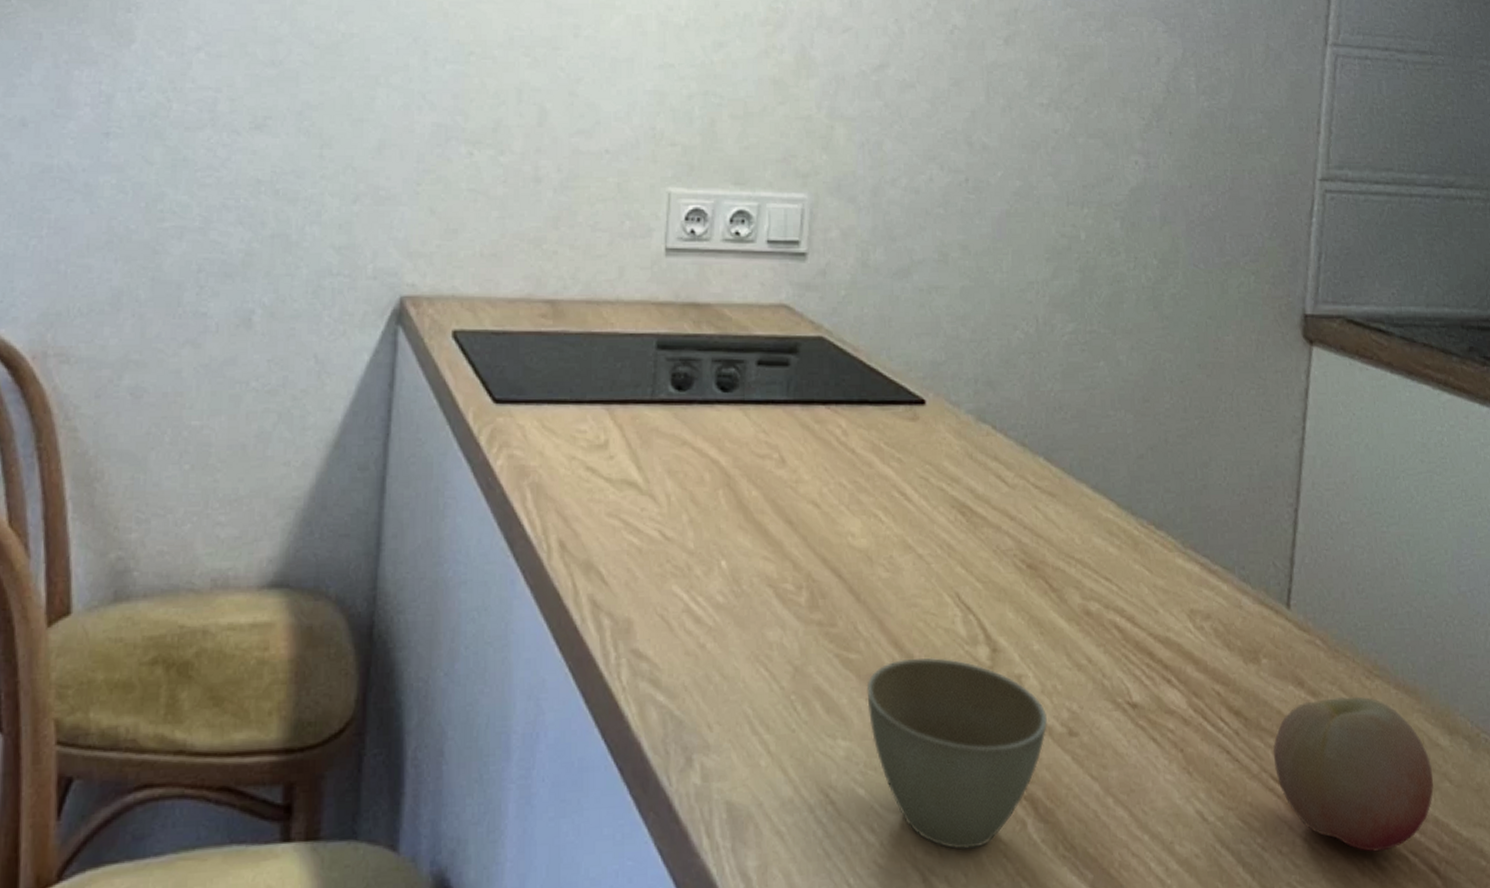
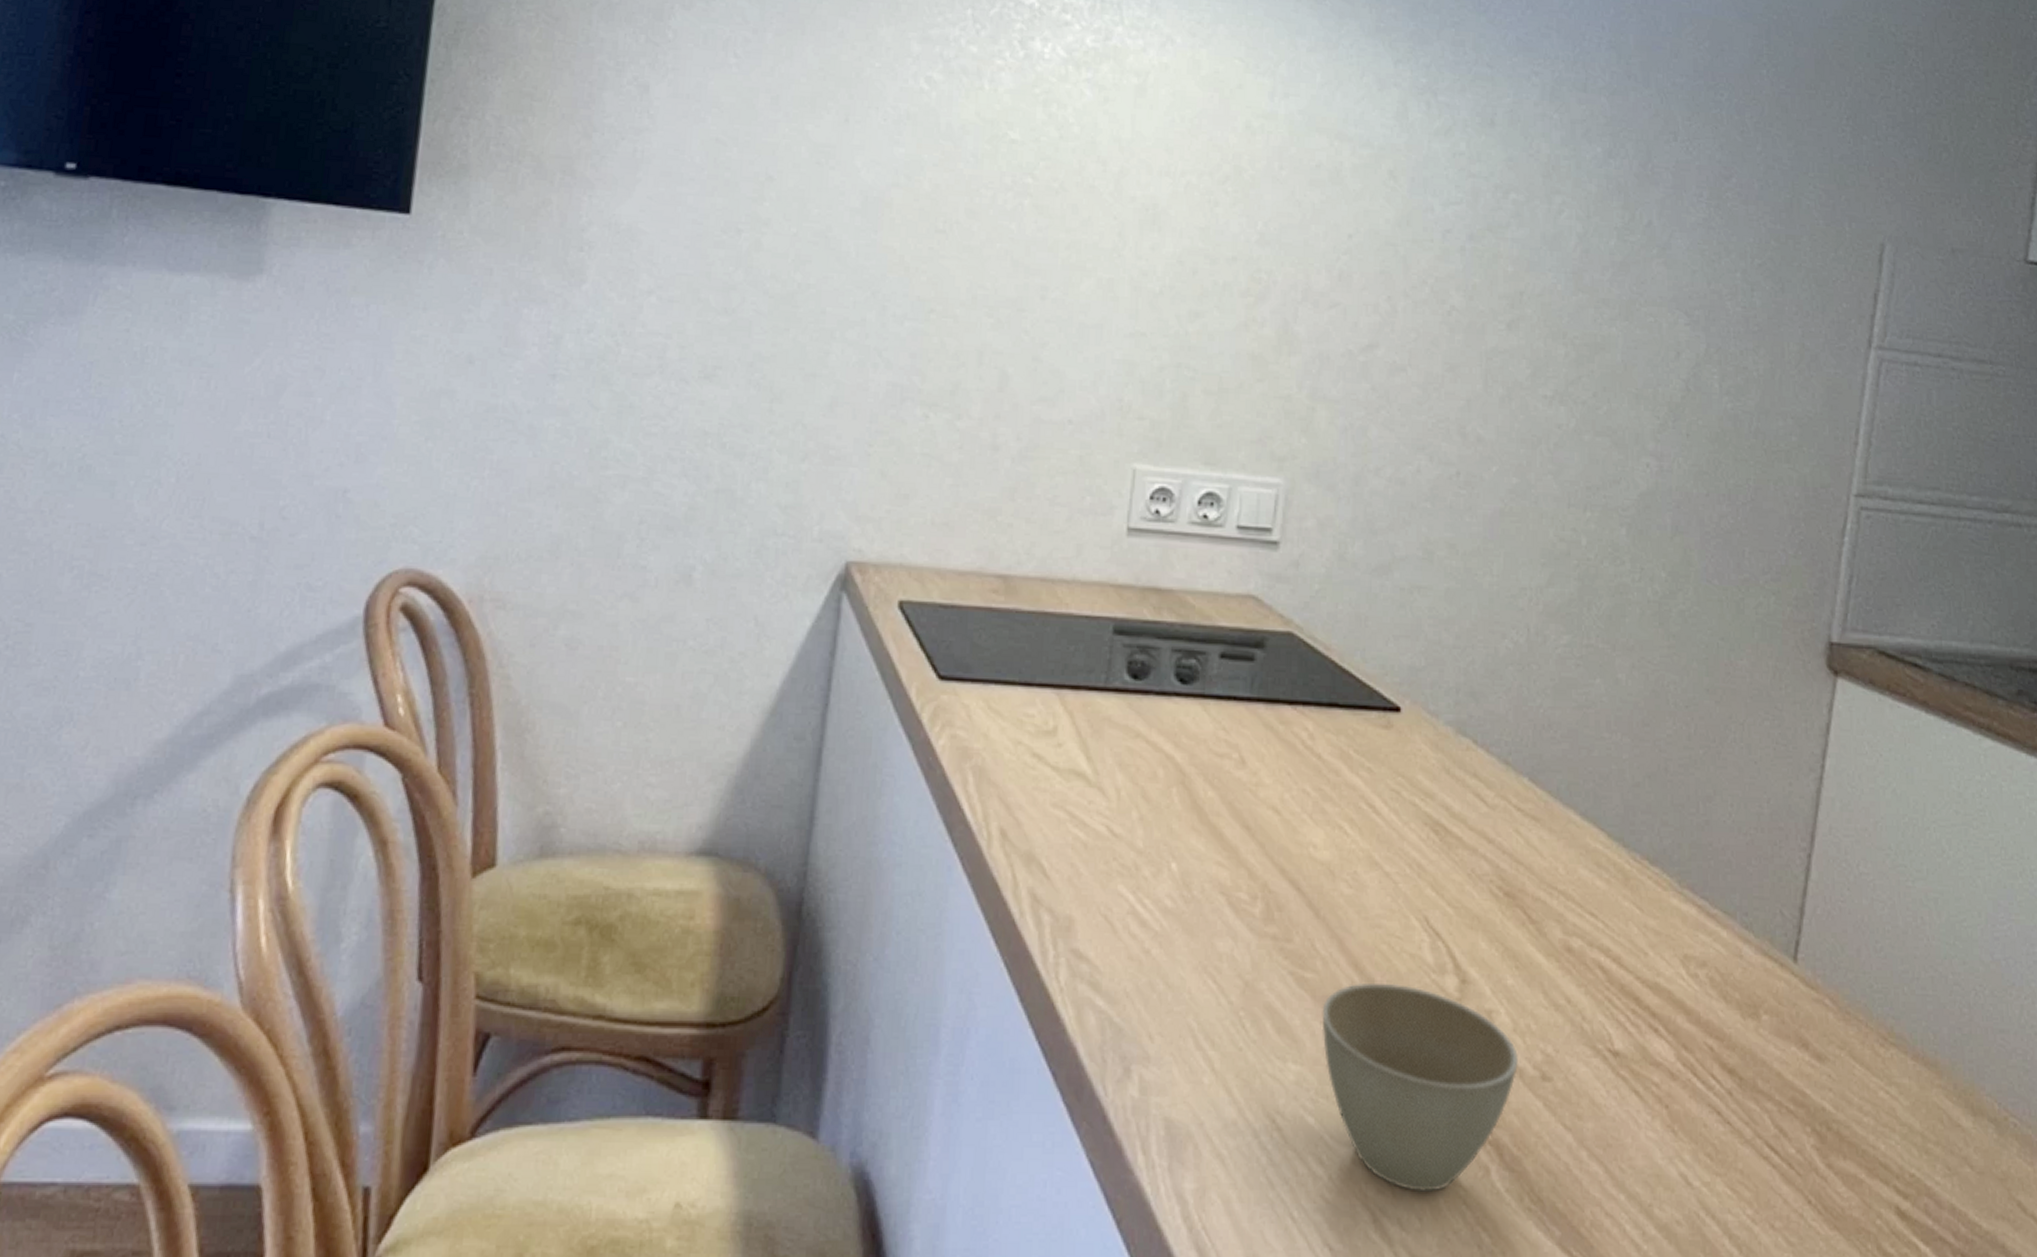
fruit: present [1272,696,1434,852] -> none [1769,1063,1952,1236]

